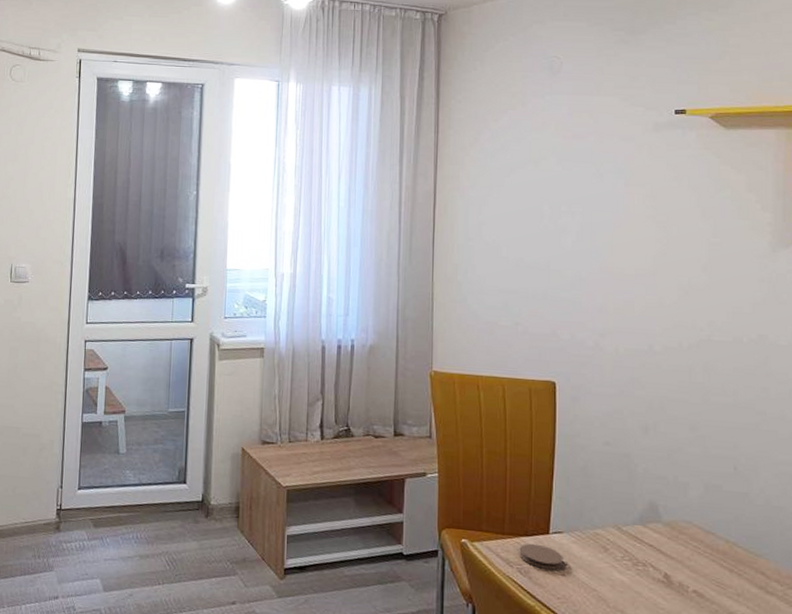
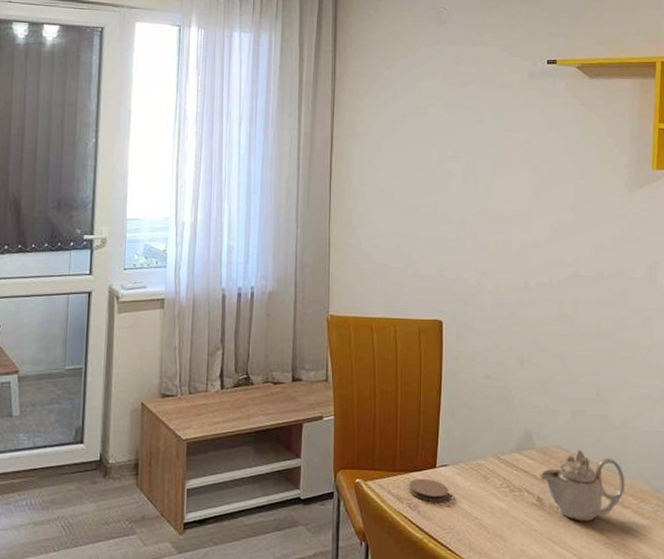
teapot: none [667,527,769,605] -> present [540,450,625,522]

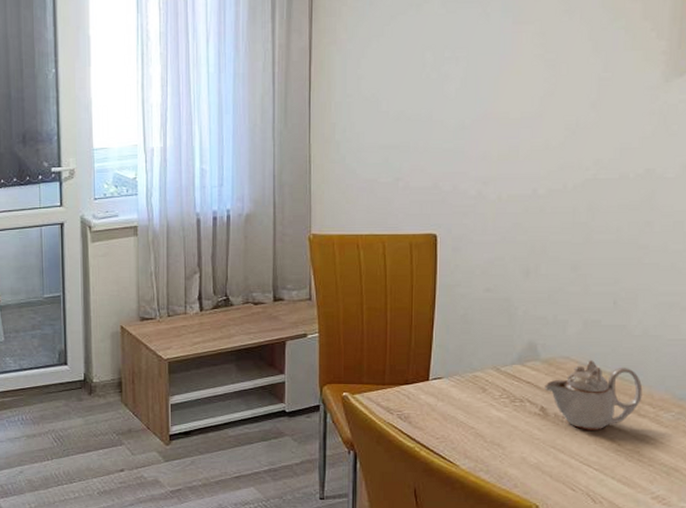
coaster: present [409,478,449,502] -> none [399,391,443,413]

